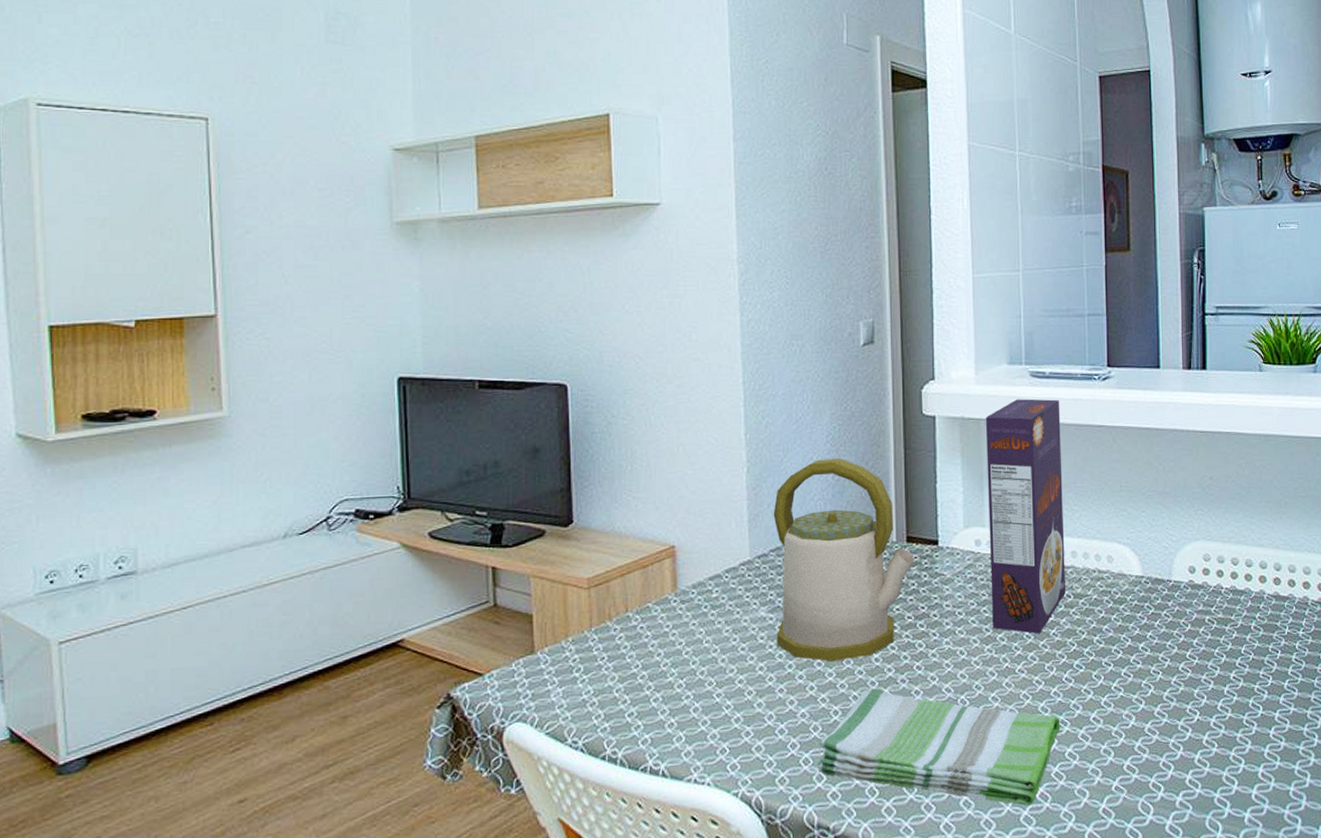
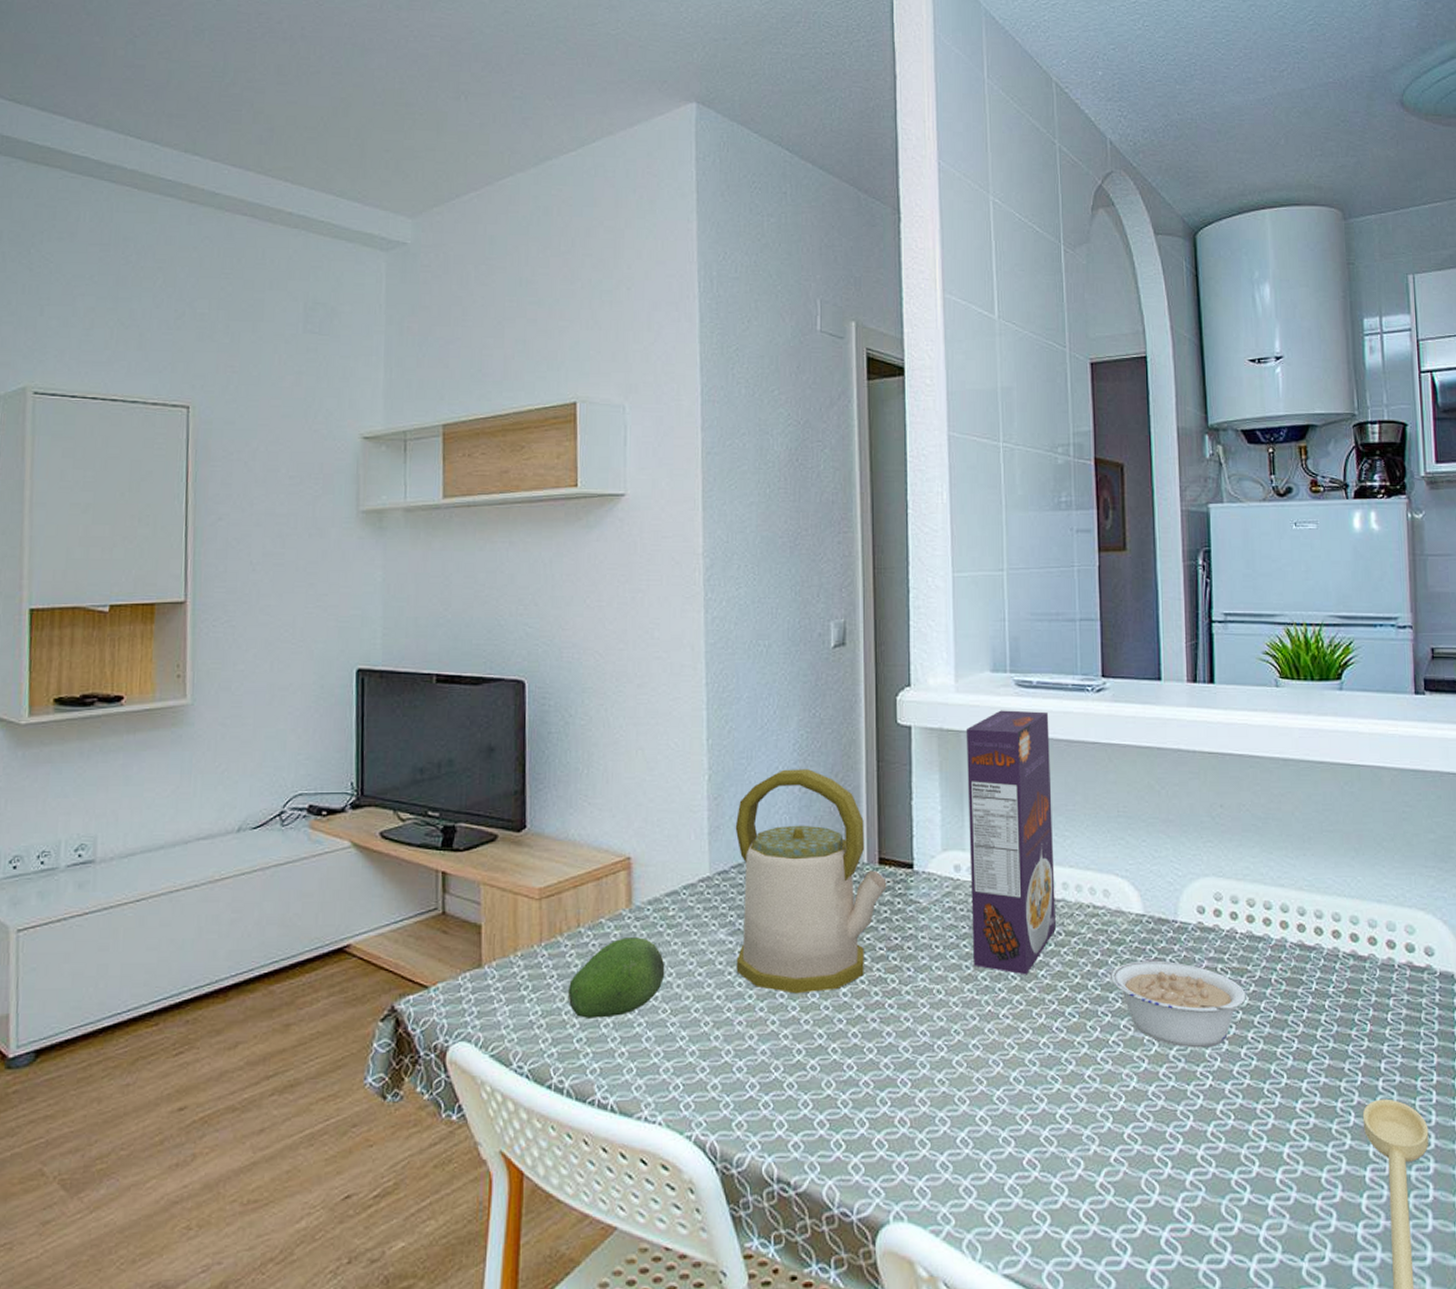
fruit: none [618,618,710,695] -> present [567,937,665,1018]
dish towel: present [817,688,1060,806] -> none [778,1026,1051,1173]
legume: none [1113,615,1229,689] -> present [1111,960,1246,1048]

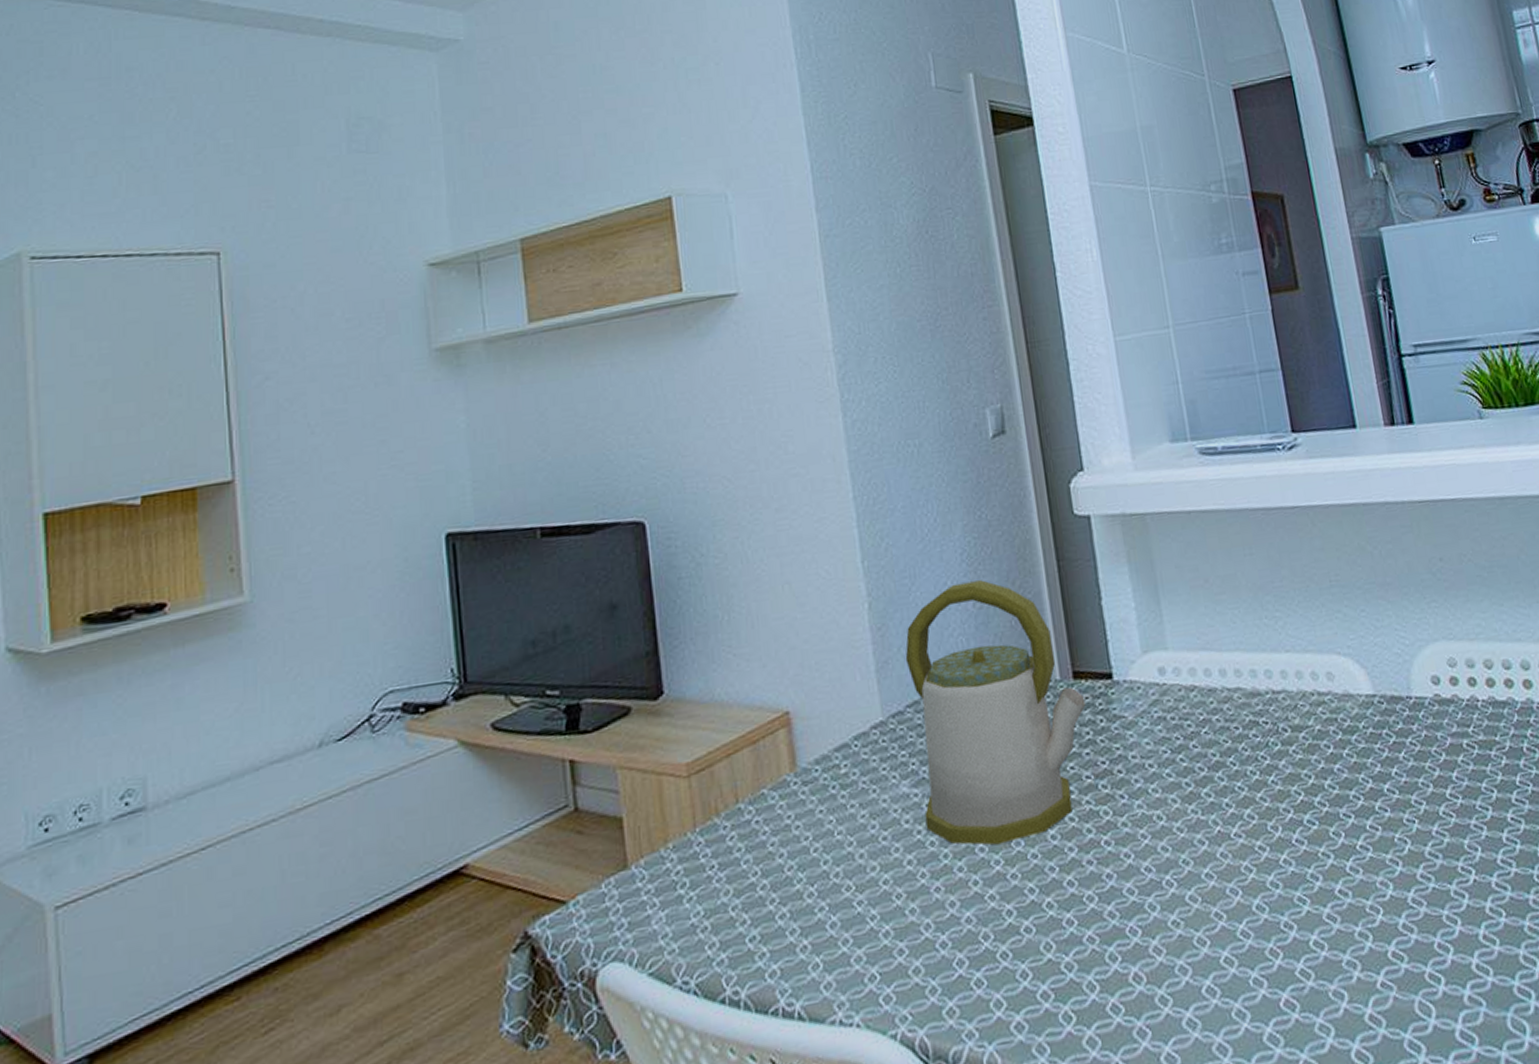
fruit: present [567,937,665,1018] -> none [732,804,845,912]
cereal box: present [966,710,1056,975] -> none [1151,479,1280,784]
legume: present [1111,960,1246,1048] -> none [1347,744,1500,841]

